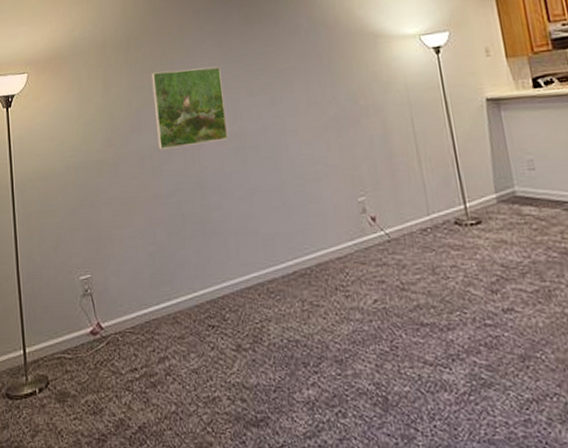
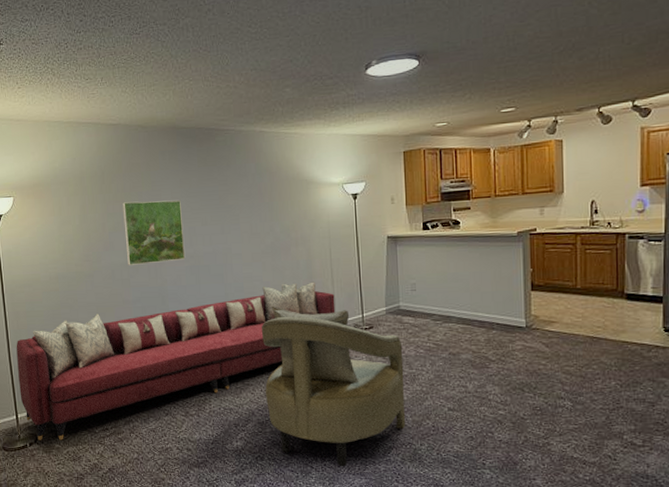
sofa: none [26,162,428,385] -> present [16,281,336,440]
armchair: none [329,195,547,430] -> present [261,305,406,467]

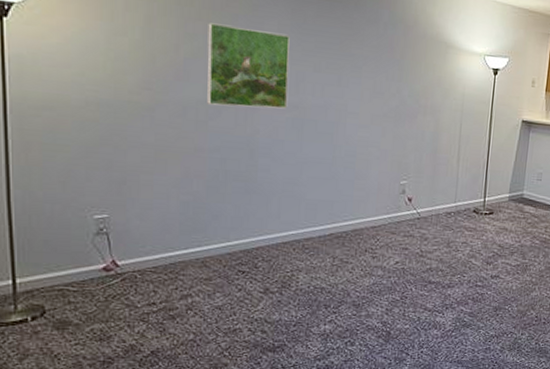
sofa: present [16,281,336,440] -> none [21,153,459,315]
armchair: present [261,305,406,467] -> none [366,177,520,355]

